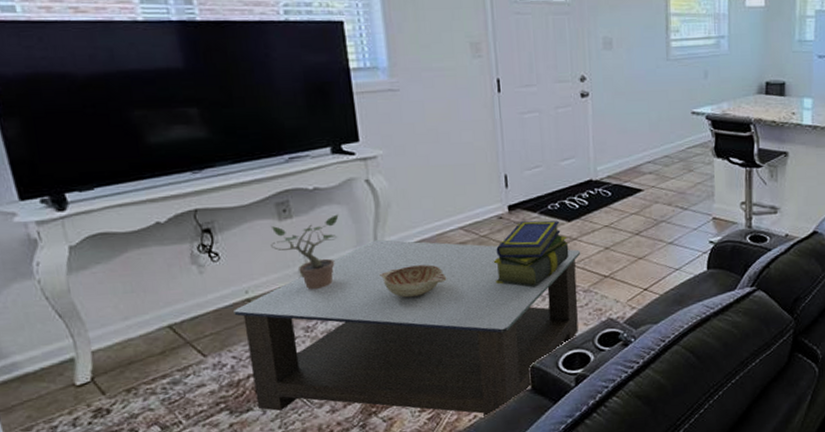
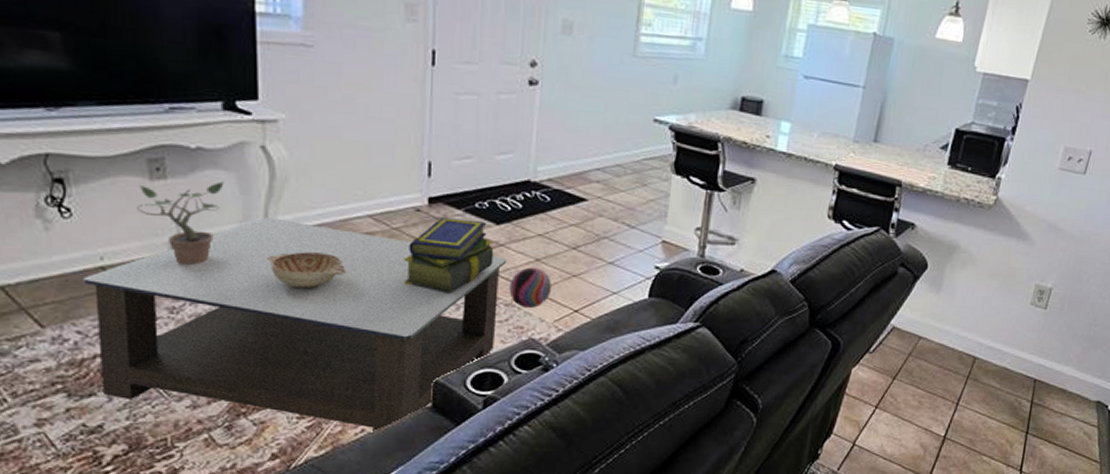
decorative ball: none [585,255,623,292] -> present [509,267,553,309]

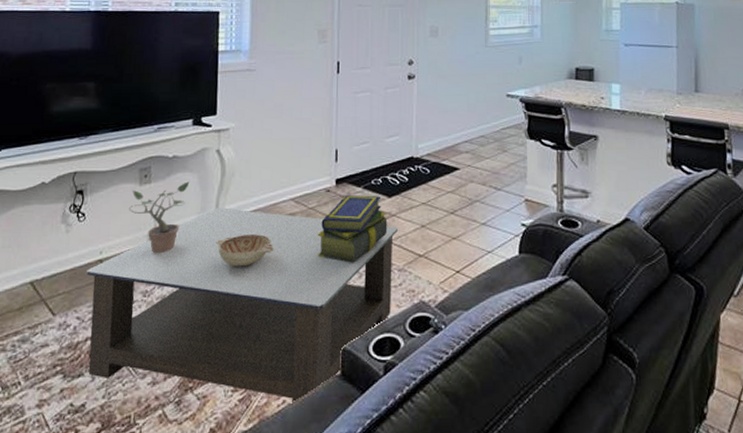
decorative ball: present [509,267,553,309] -> none [401,233,437,272]

